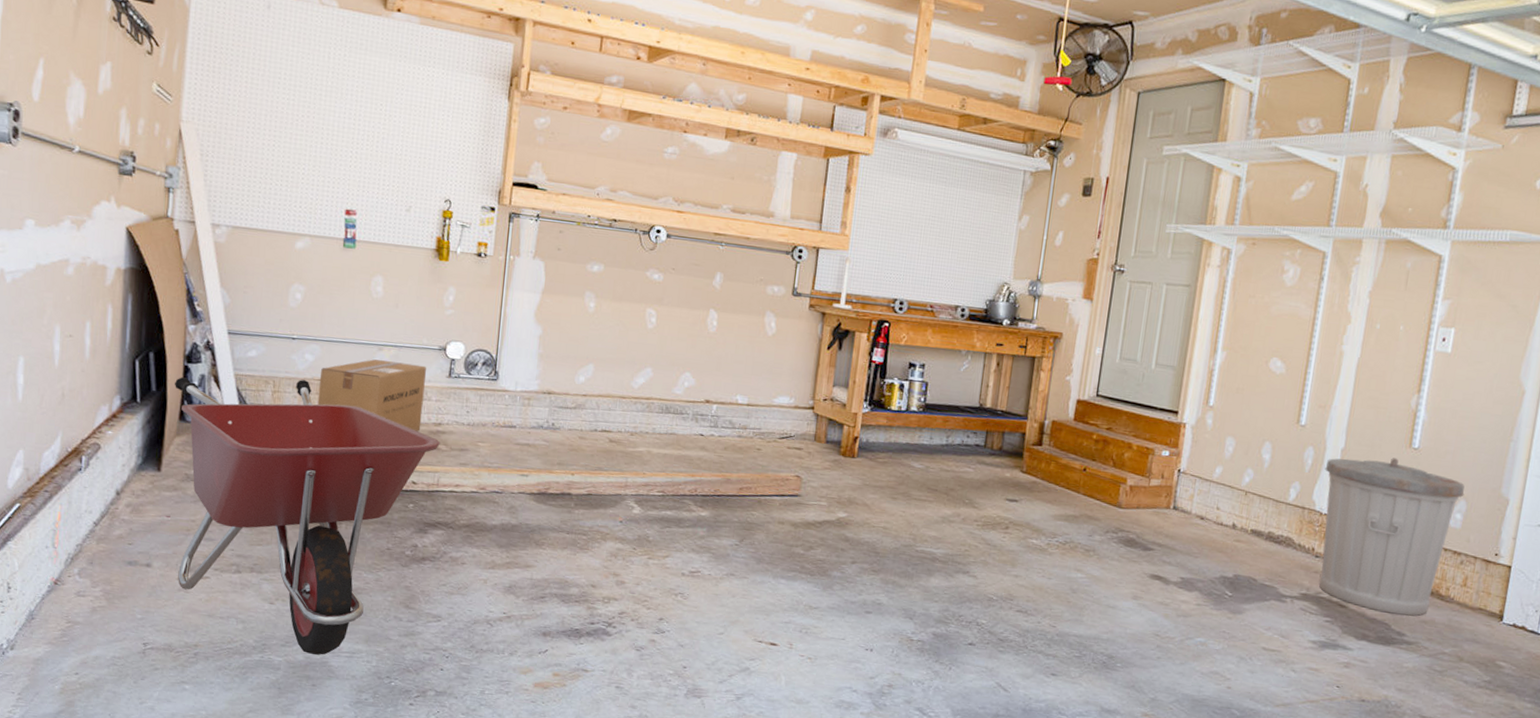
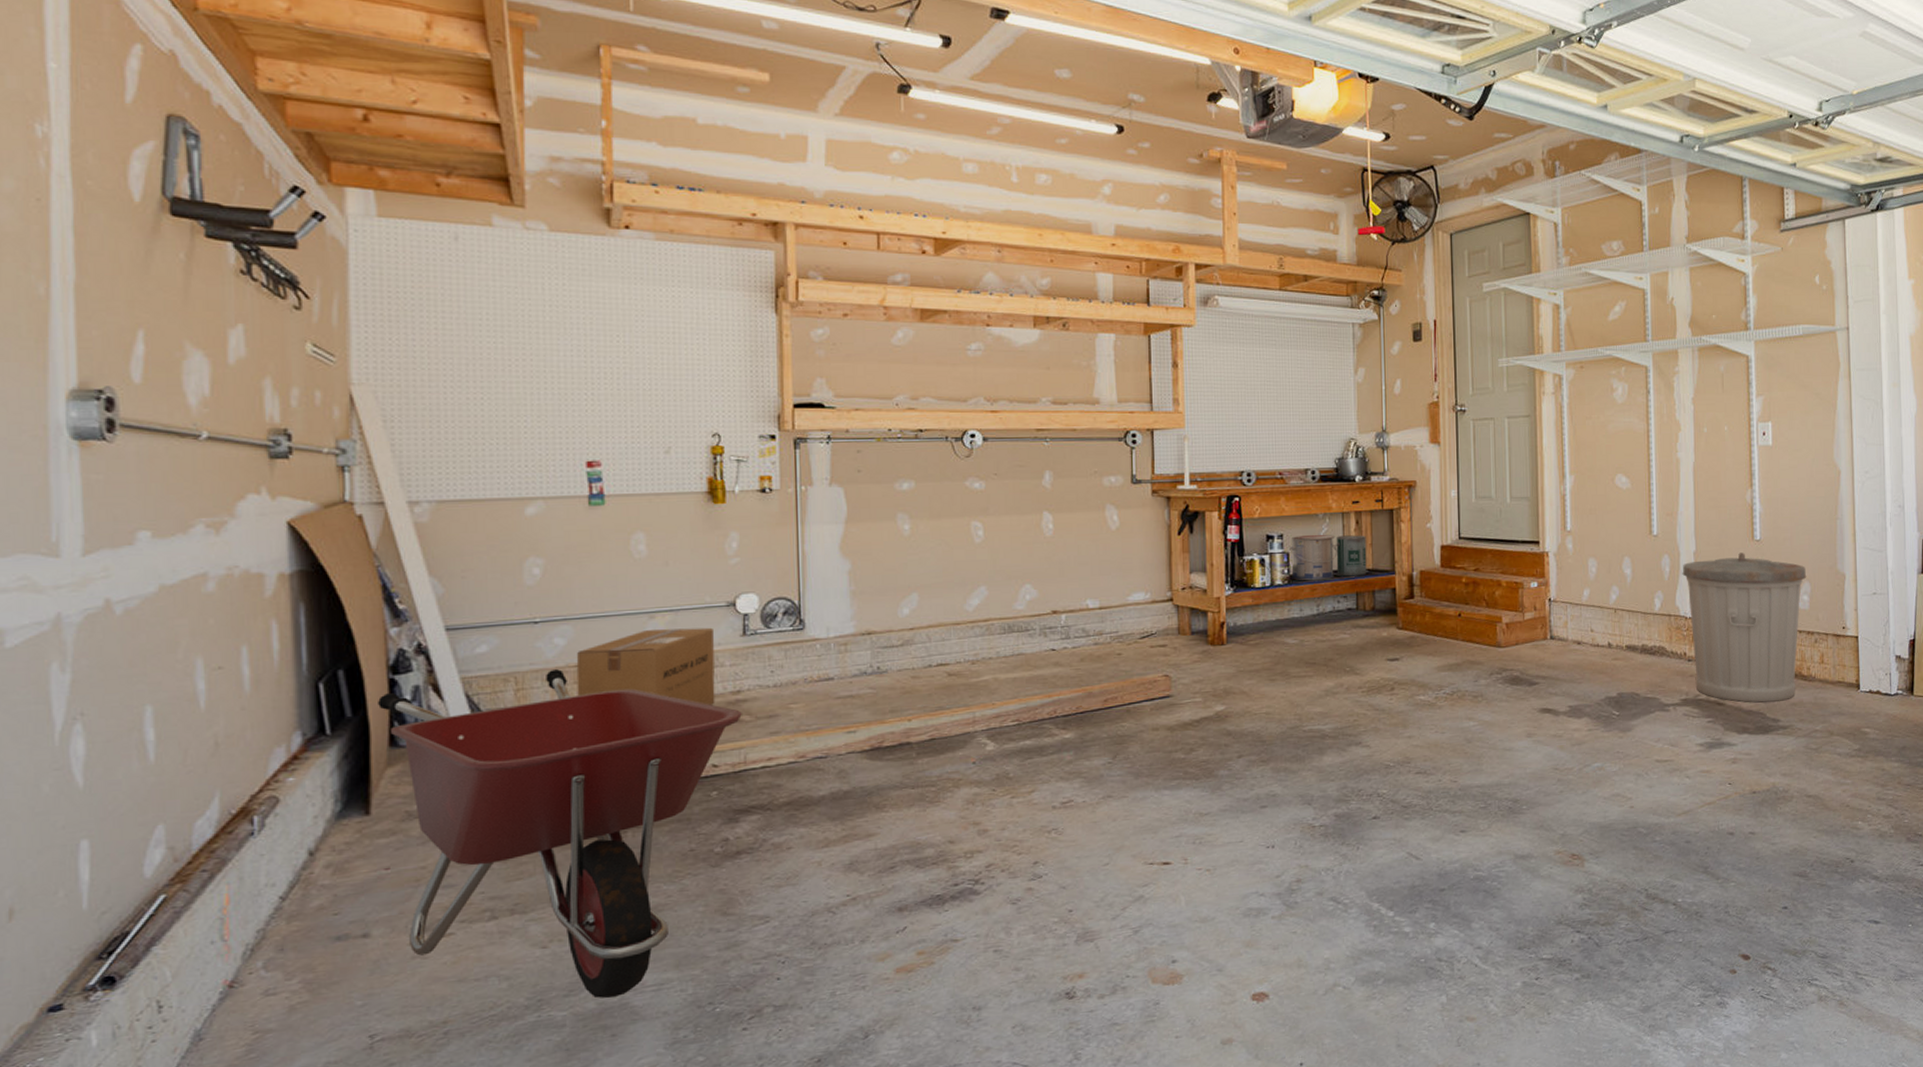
paint can: none [927,368,975,415] -> present [1289,534,1337,581]
paint can: none [970,374,1005,416] -> present [1333,535,1367,577]

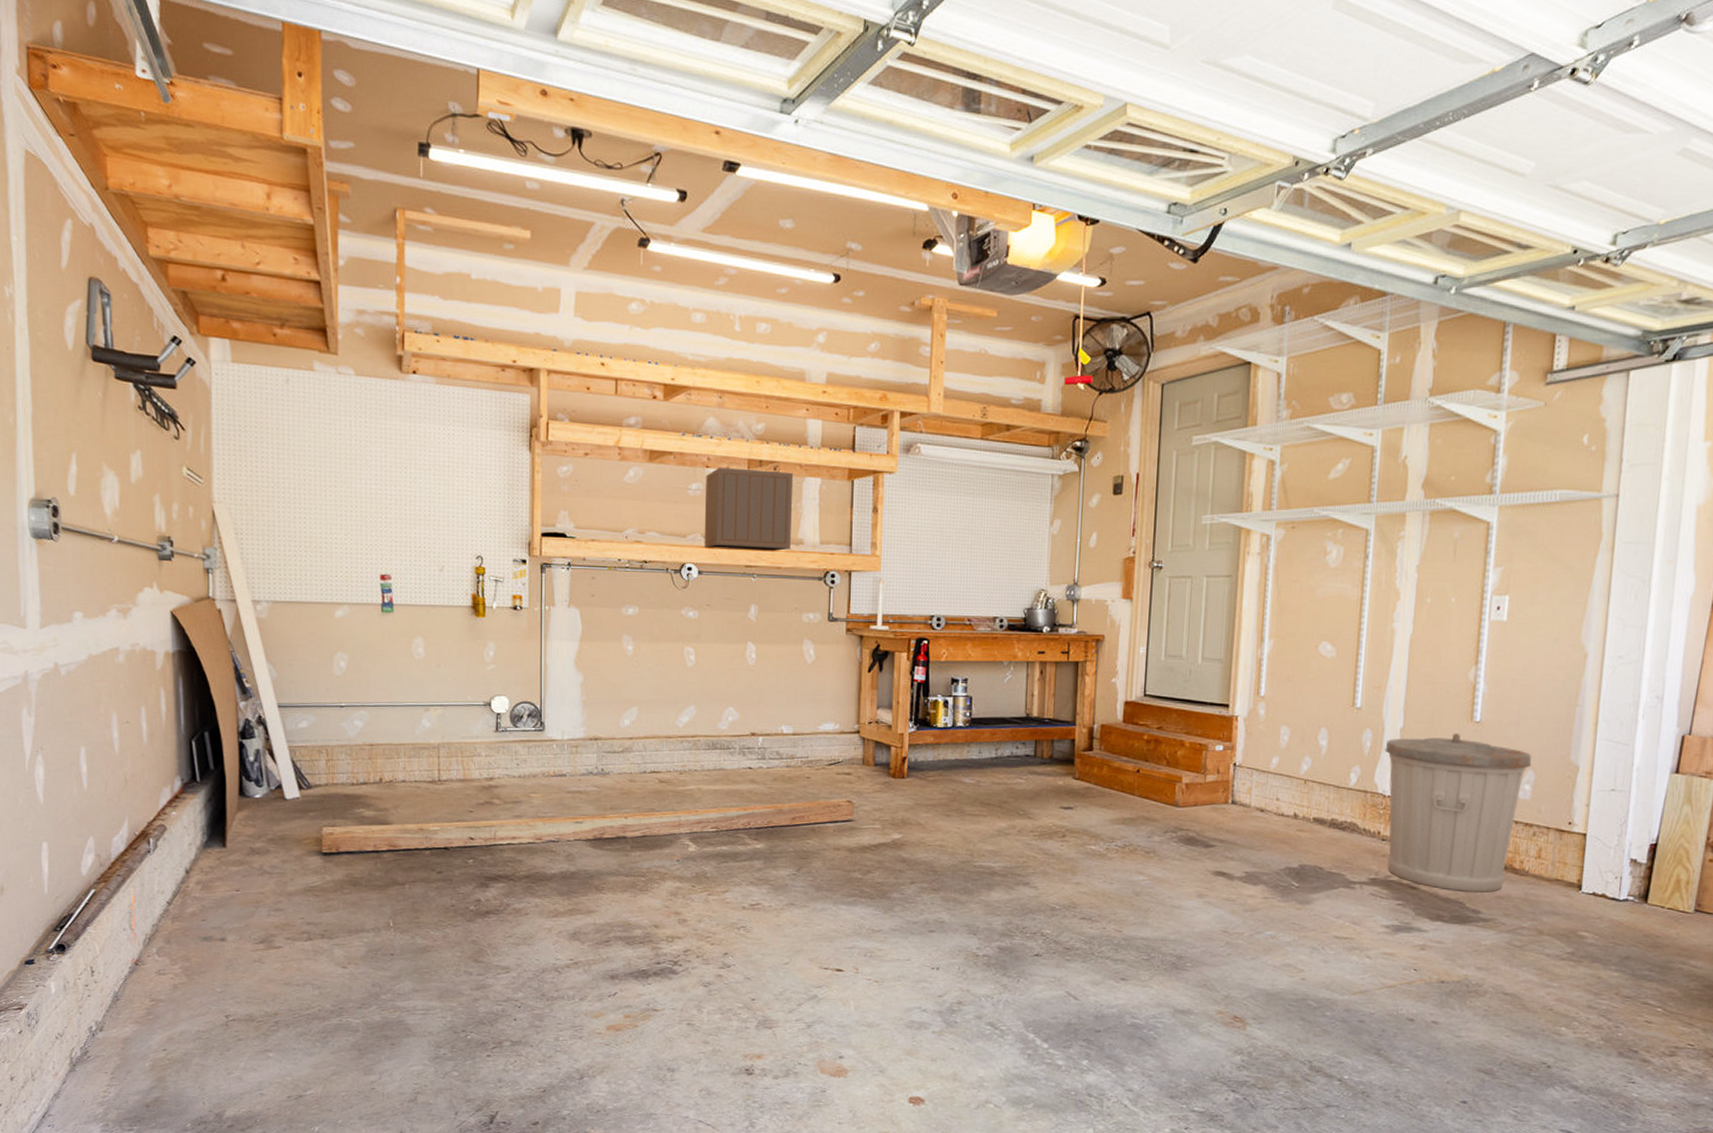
barrow: present [377,669,742,999] -> none [230,746,493,1014]
box: present [576,627,715,706] -> none [370,720,473,788]
storage box: none [987,325,1086,414] -> present [704,467,794,552]
paint can: present [1289,534,1337,581] -> none [973,681,1020,726]
paint can: present [1333,535,1367,577] -> none [1016,684,1049,725]

